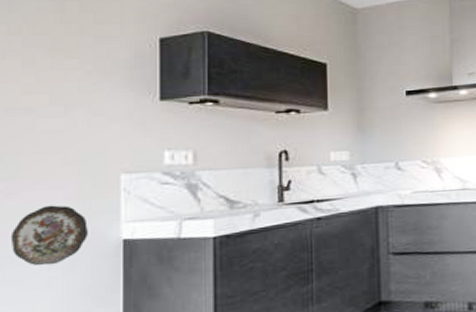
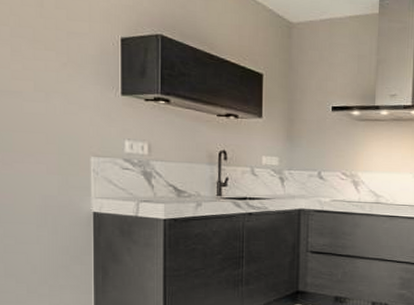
decorative plate: present [10,205,88,266] -> none [8,177,66,226]

